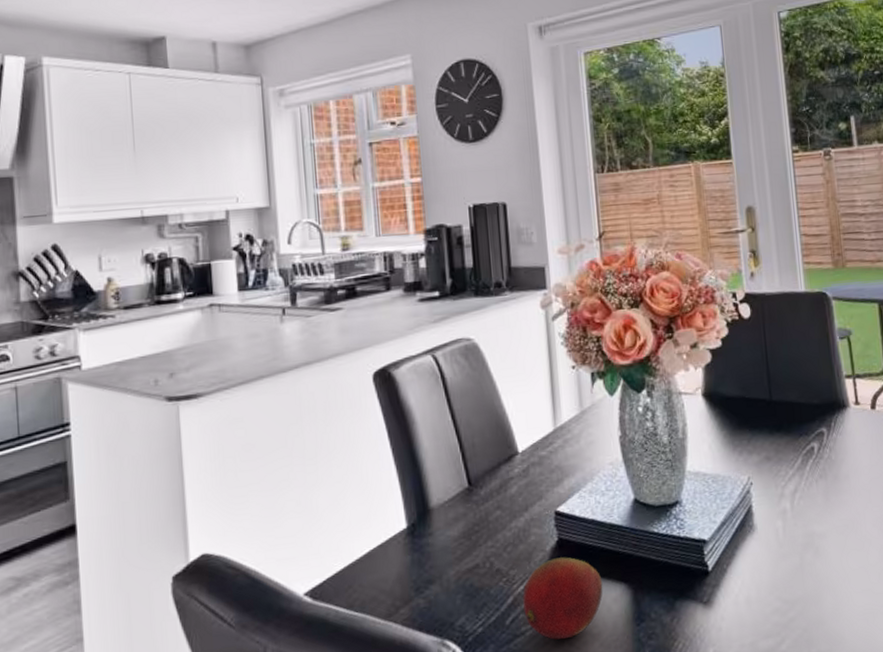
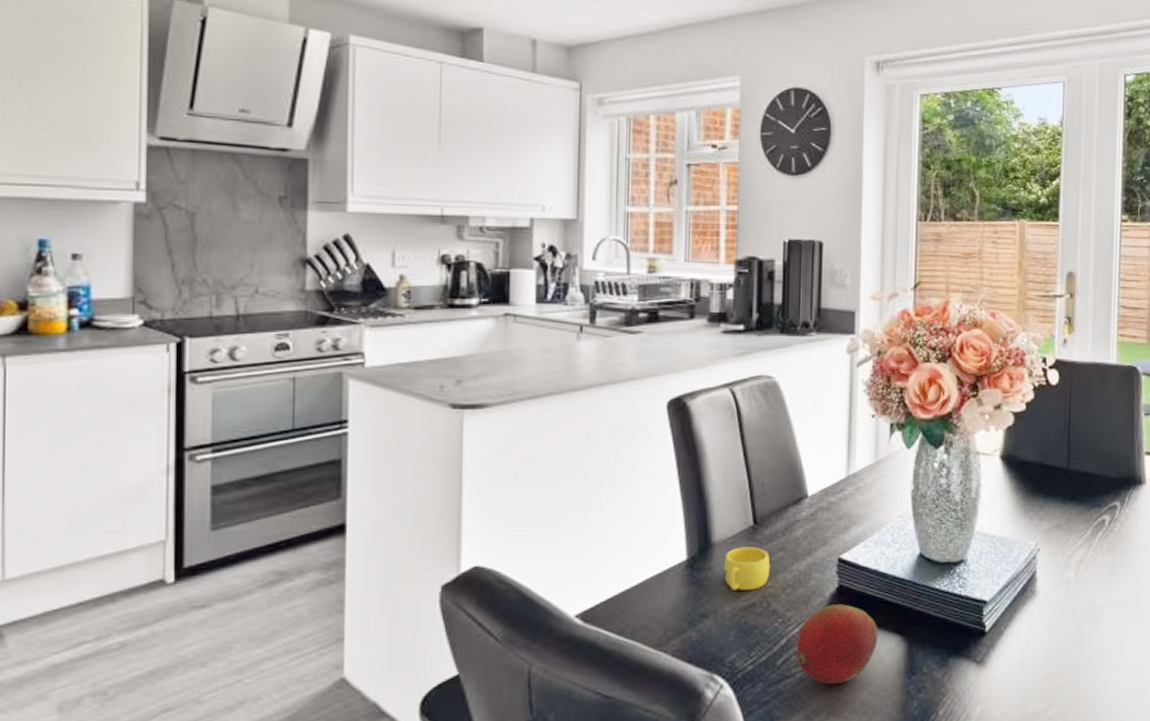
cup: none [443,508,490,554] -> present [723,547,771,590]

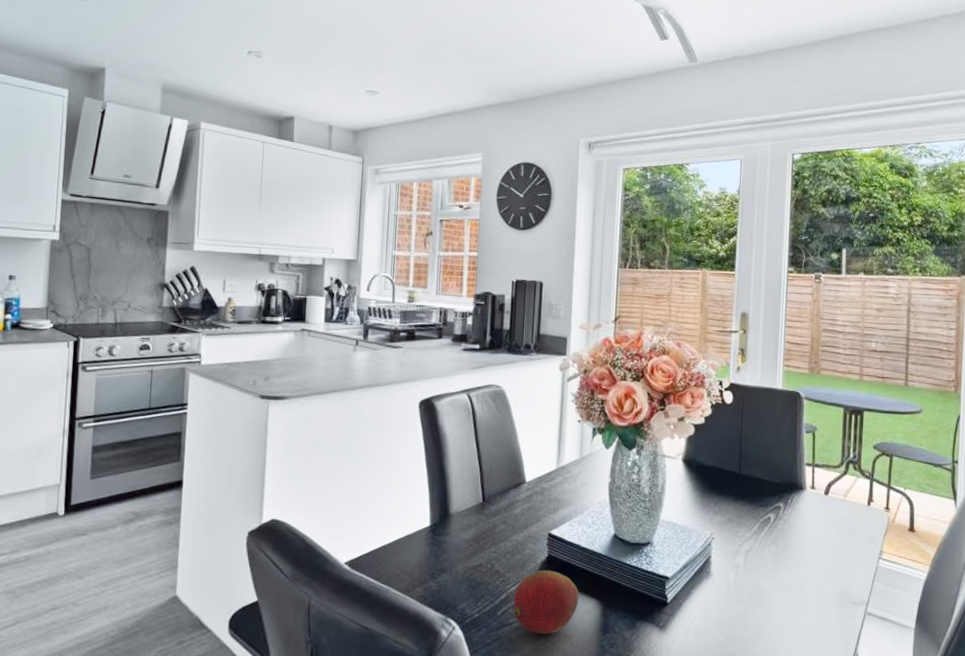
cup: present [723,547,771,590] -> none [458,519,495,553]

